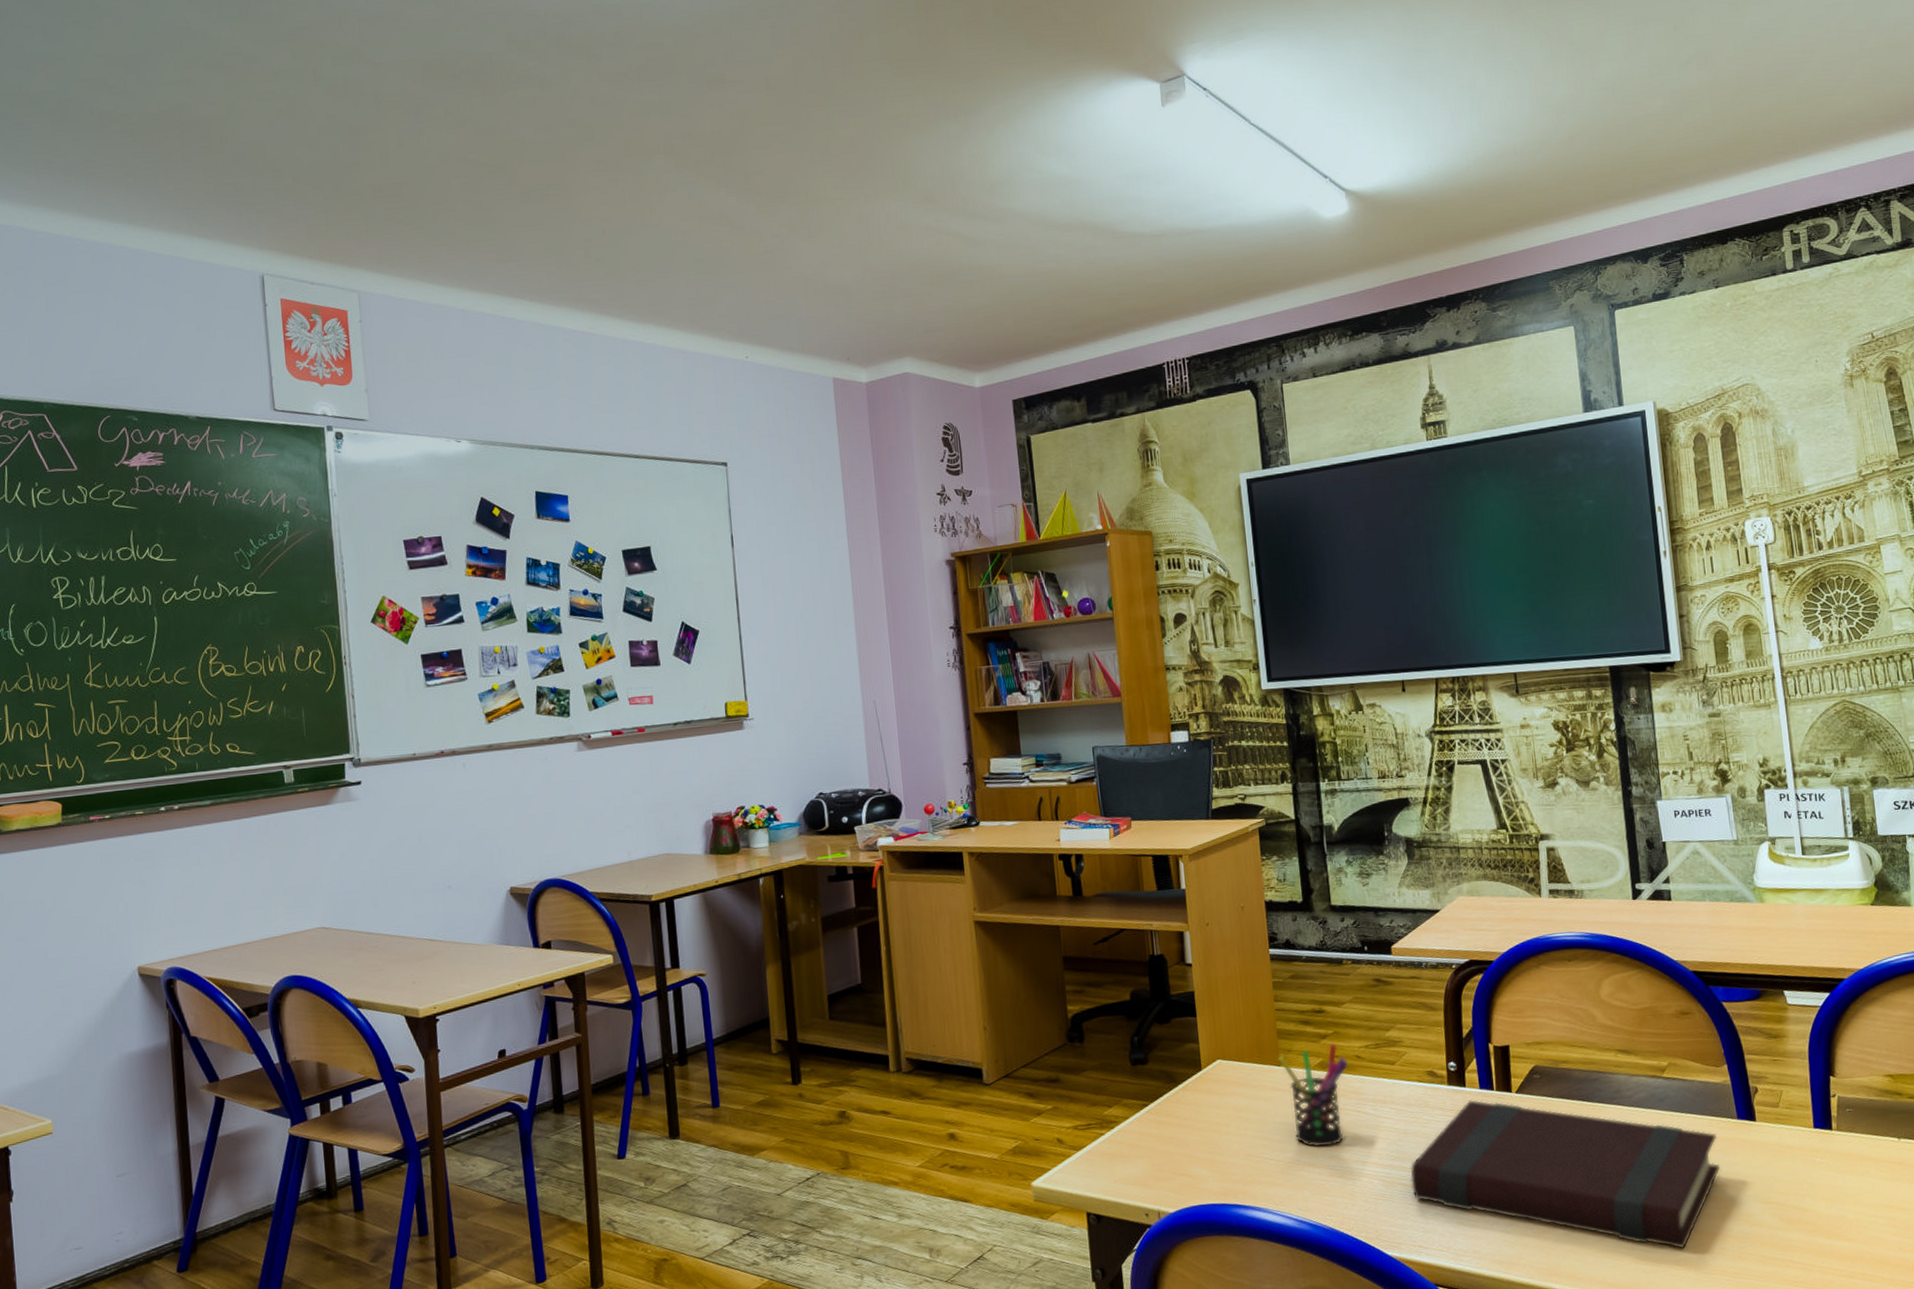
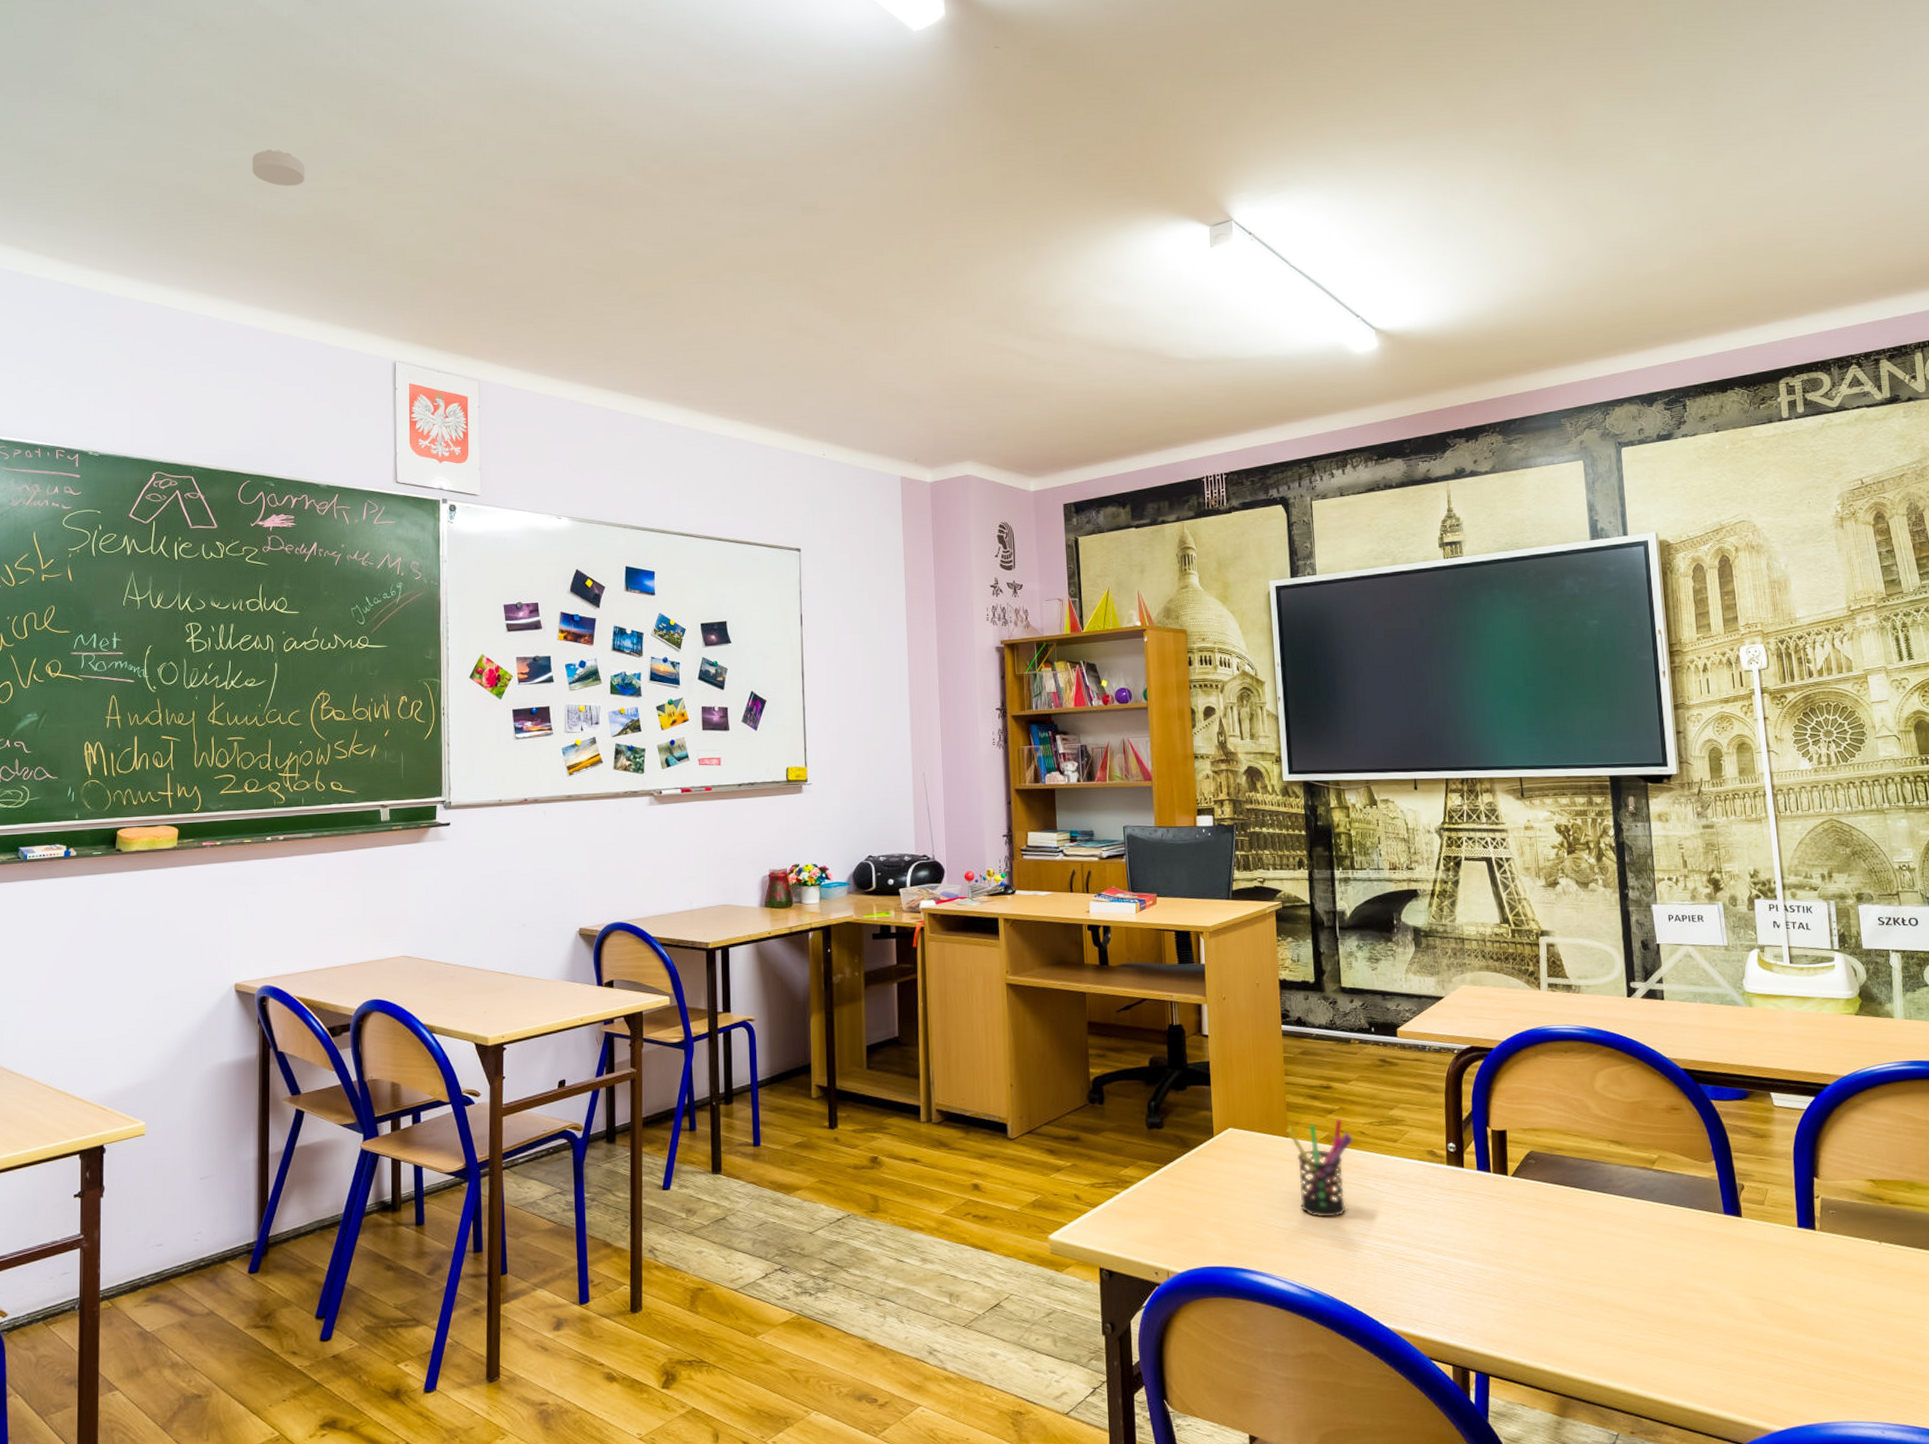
smoke detector: none [83,38,145,81] -> present [252,149,305,187]
book: present [1410,1100,1721,1249] -> none [1408,1181,1707,1338]

